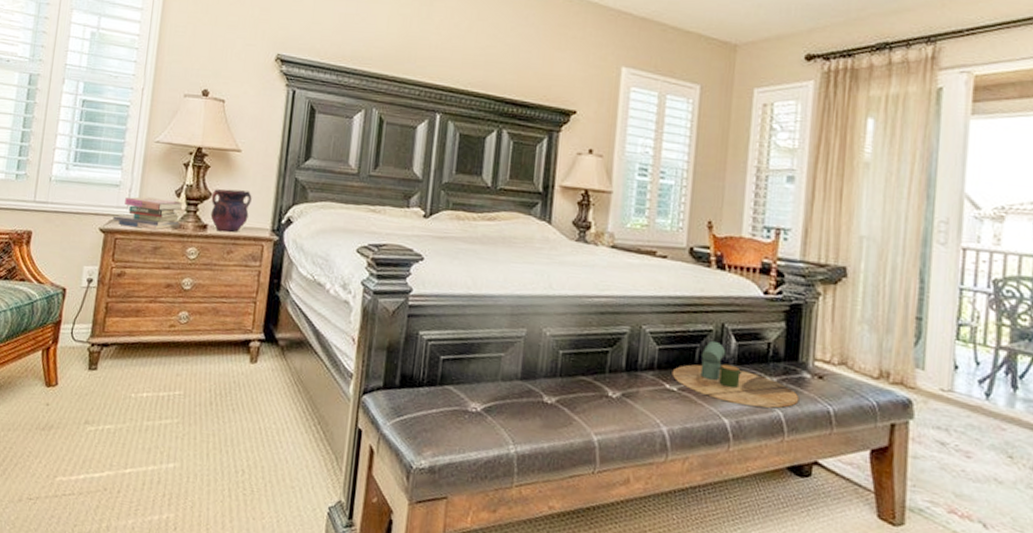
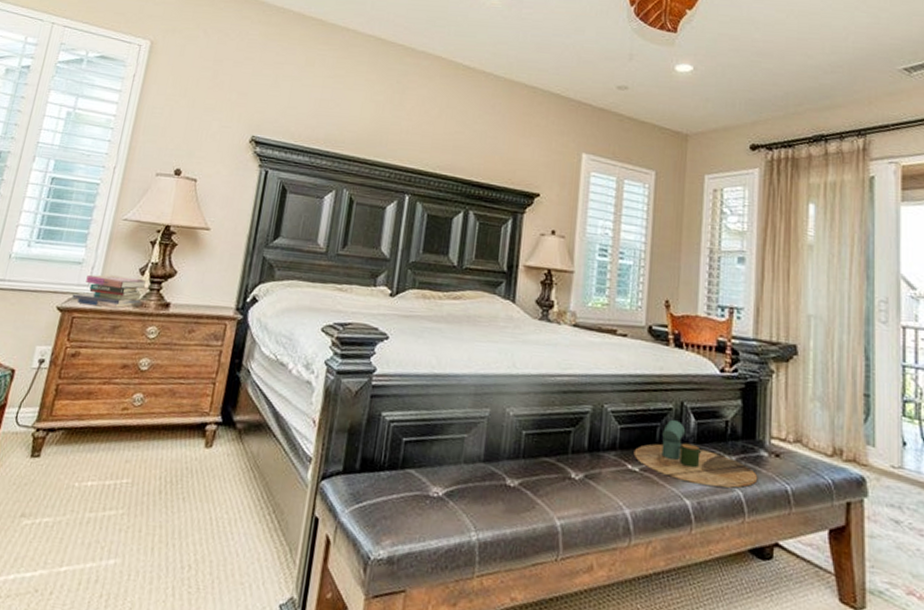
vase: present [210,189,252,233] -> none [174,267,218,312]

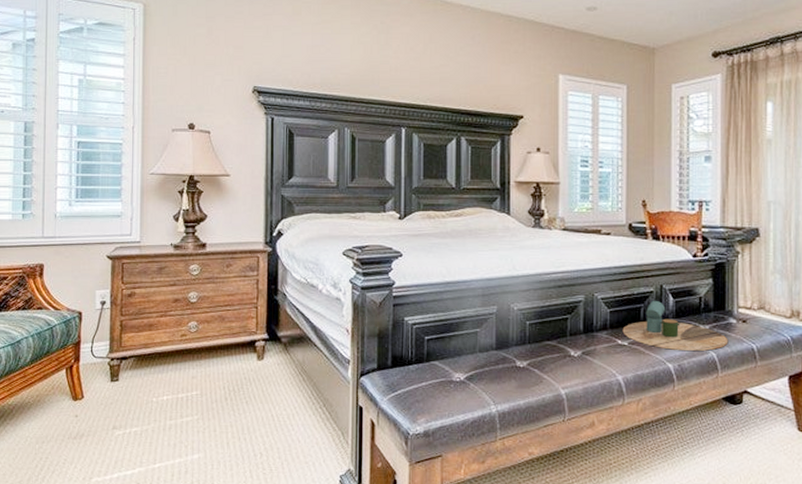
books: present [72,274,147,309] -> none [118,224,182,252]

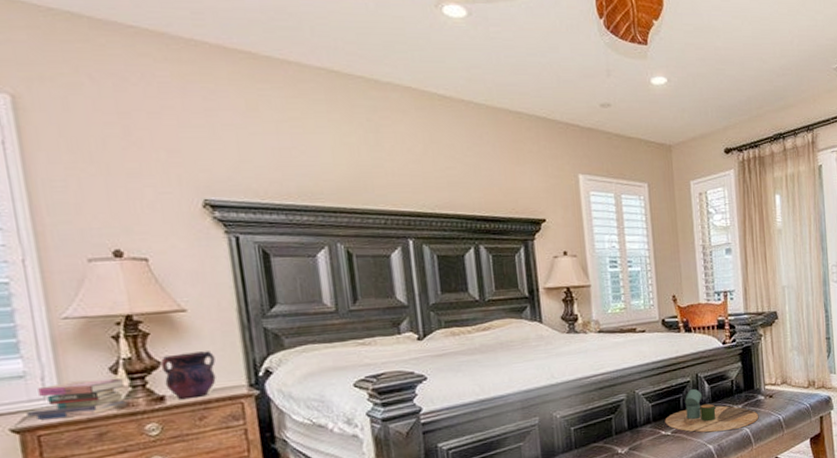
books: none [118,224,182,252] -> present [26,378,128,420]
vase: none [207,210,244,249] -> present [160,351,216,400]

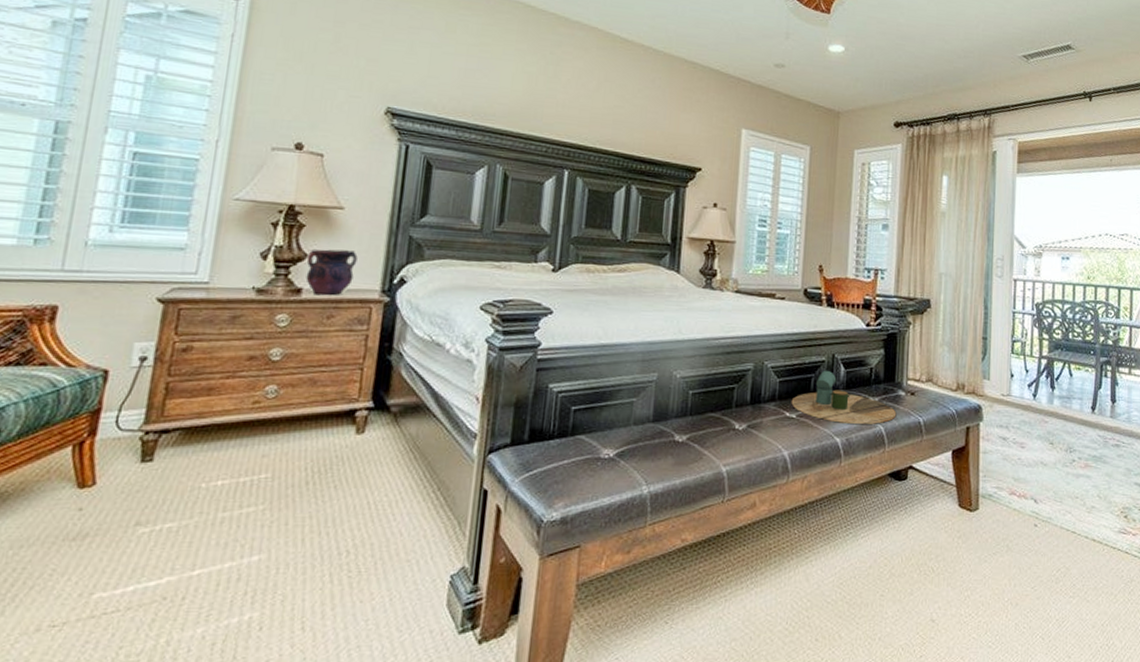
books: present [26,378,128,420] -> none [176,260,271,297]

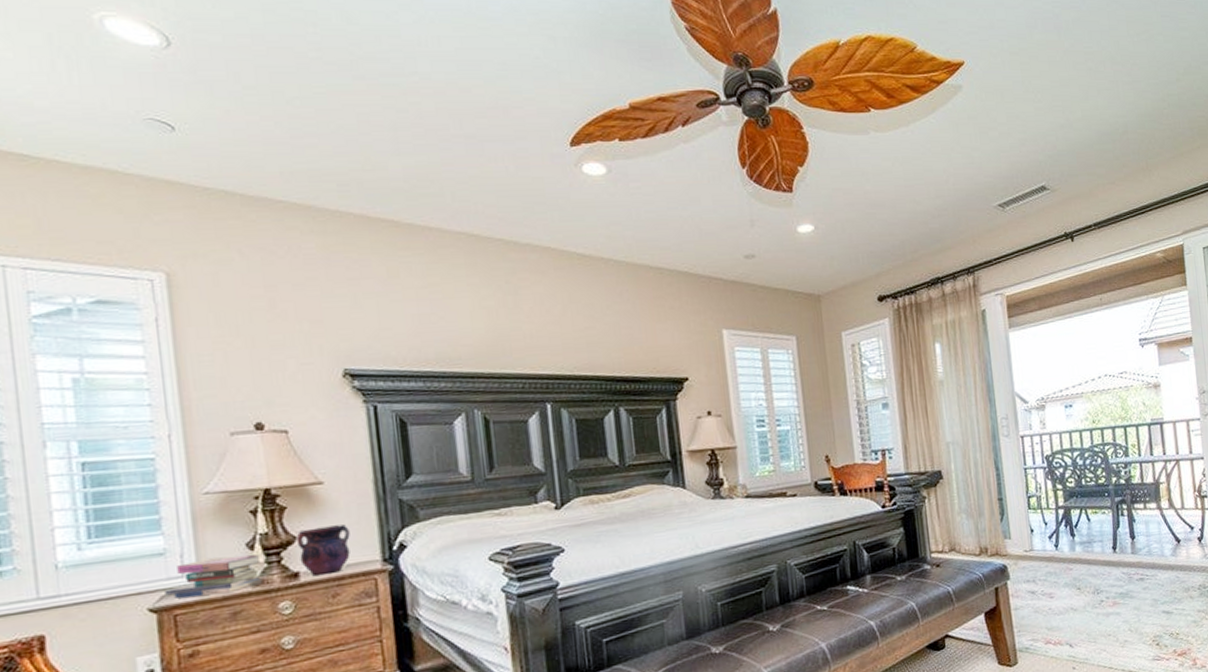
books: none [176,260,271,297] -> present [164,554,263,599]
decorative tray: present [791,370,897,425] -> none [820,557,926,607]

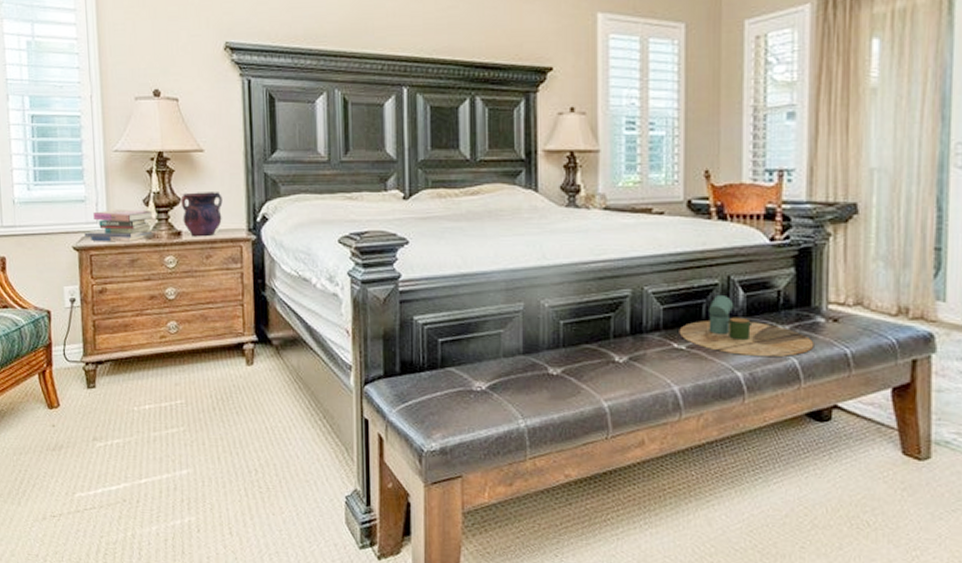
decorative tray: none [820,557,926,607] -> present [679,294,815,358]

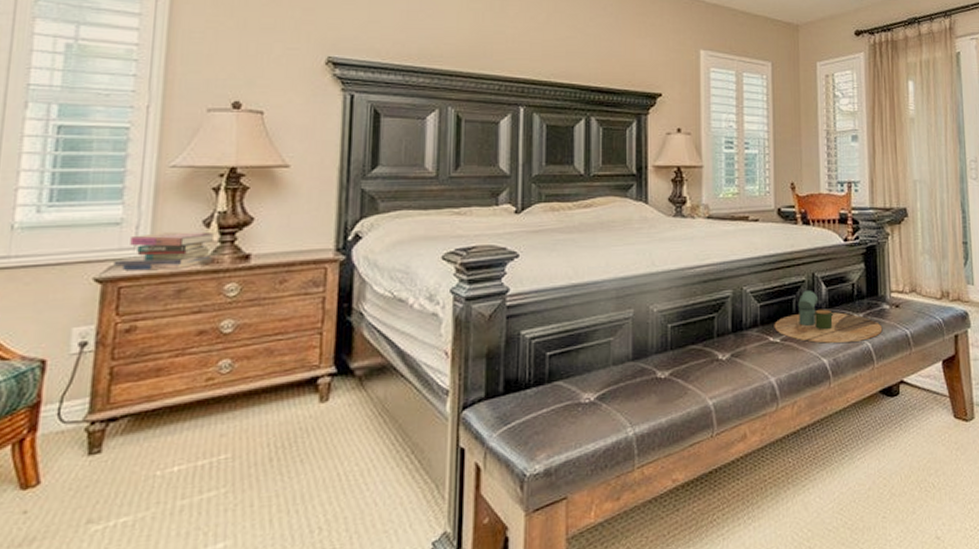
vase: present [180,192,223,237] -> none [253,210,308,260]

